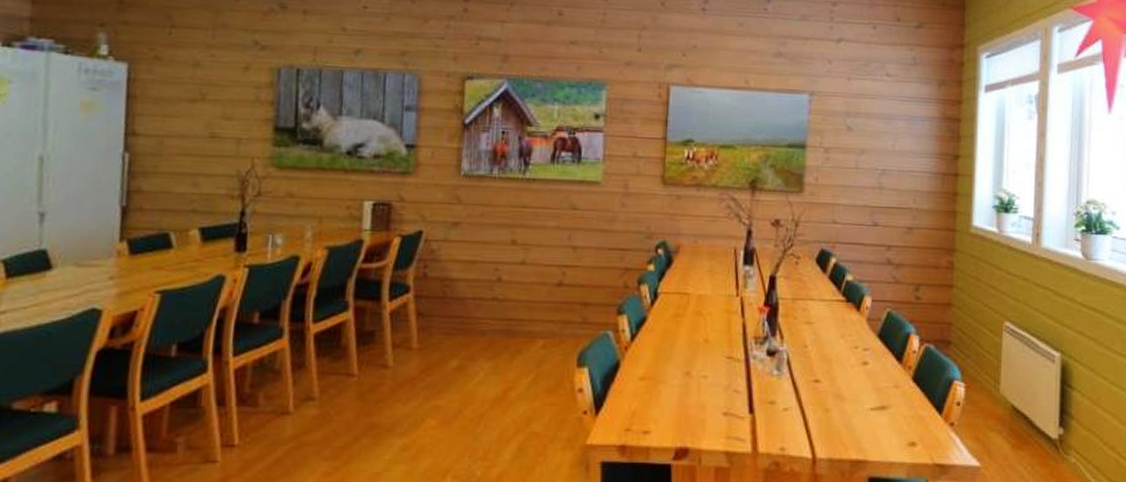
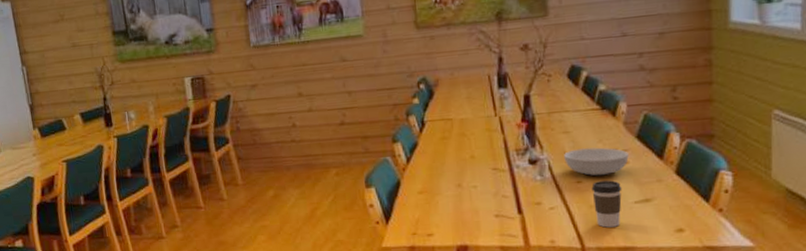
serving bowl: none [804,343,869,376] -> present [564,147,629,176]
coffee cup: none [829,382,860,436] -> present [591,180,622,228]

